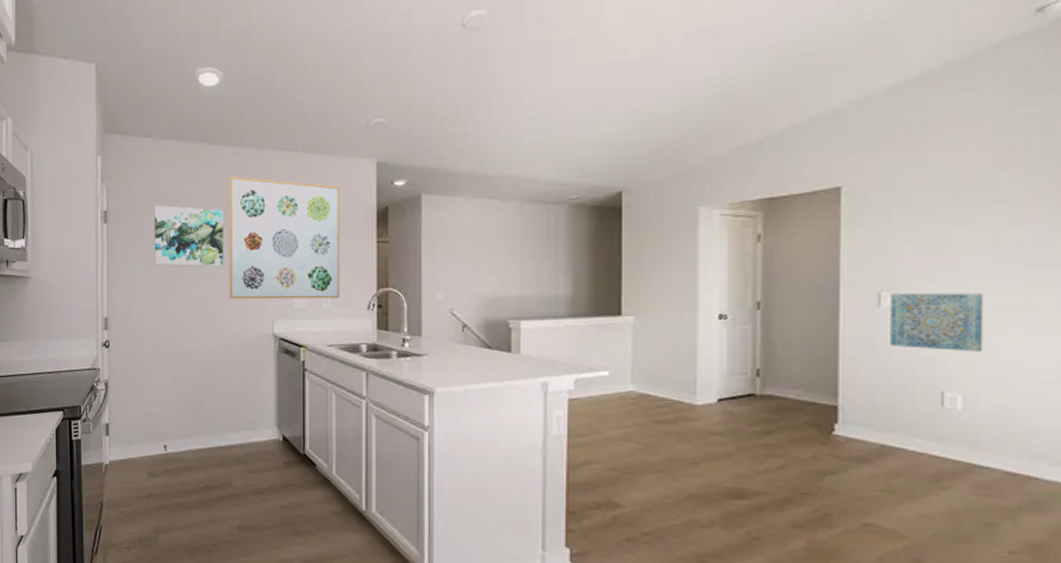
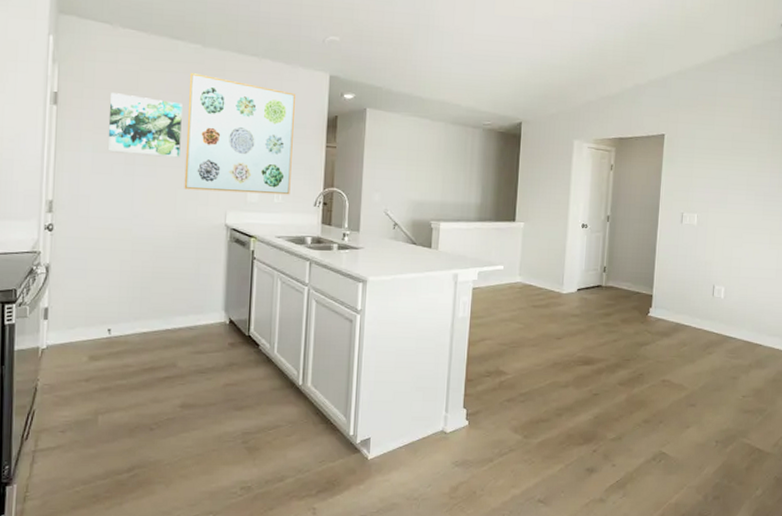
wall art: present [890,293,984,353] -> none [686,214,741,258]

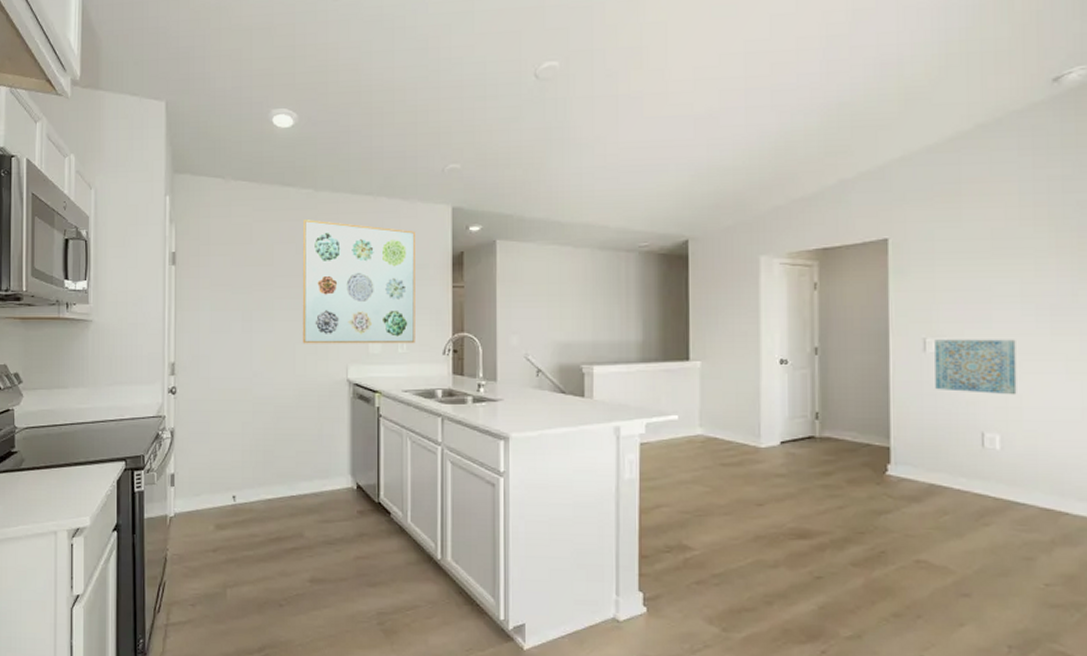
wall art: present [107,93,182,158] -> none [224,248,297,311]
wall art: none [686,214,741,258] -> present [935,339,1017,395]

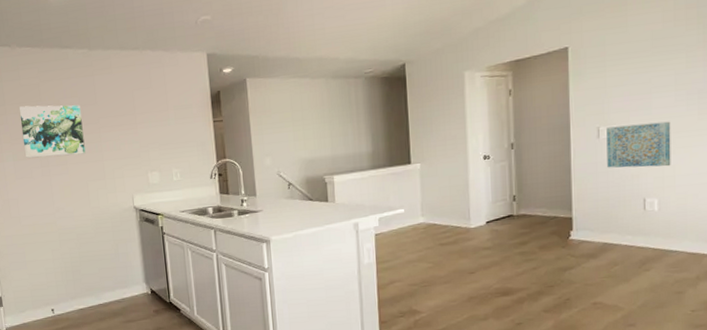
wall art: none [224,248,297,311] -> present [19,105,86,159]
wall art: present [302,220,415,344] -> none [82,75,187,181]

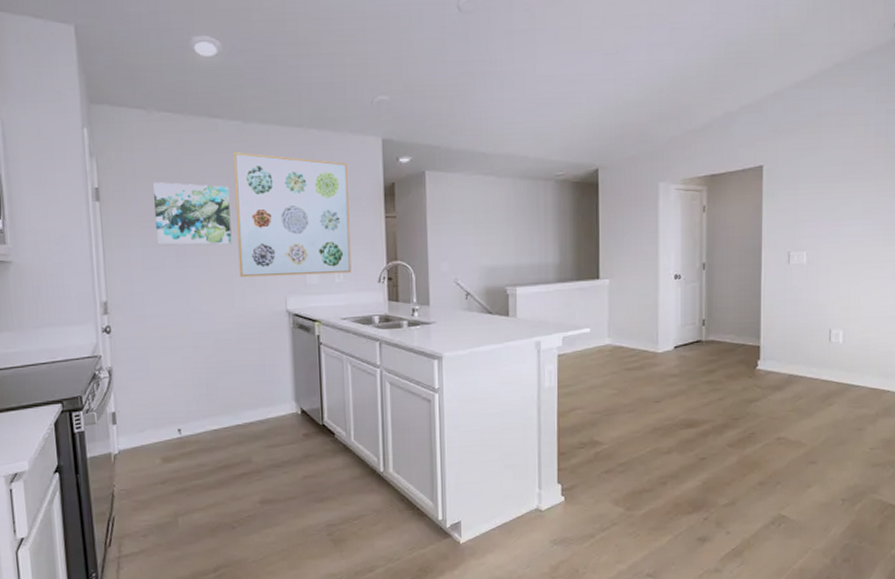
wall art: none [82,75,187,181] -> present [234,152,352,278]
wall art: present [606,121,671,168] -> none [796,250,858,298]

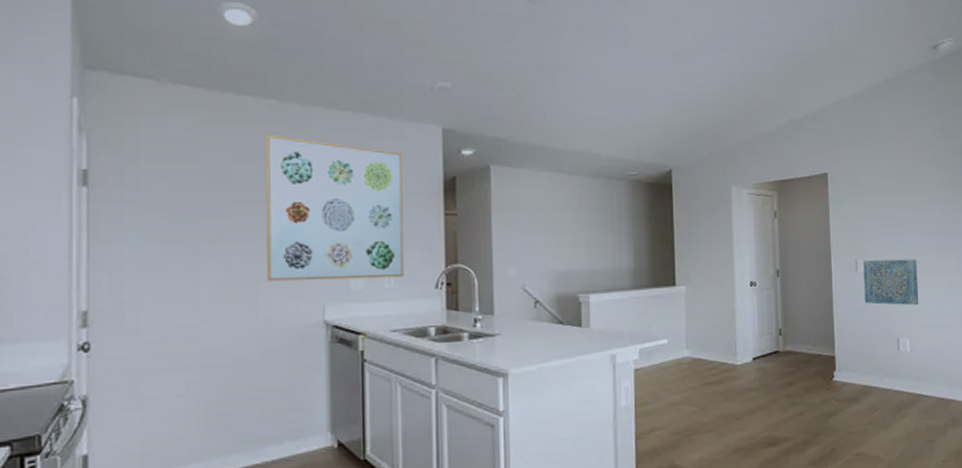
wall art: present [153,182,232,246] -> none [160,166,259,243]
wall art: none [796,250,858,298] -> present [863,259,919,306]

